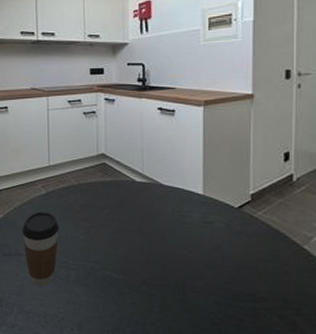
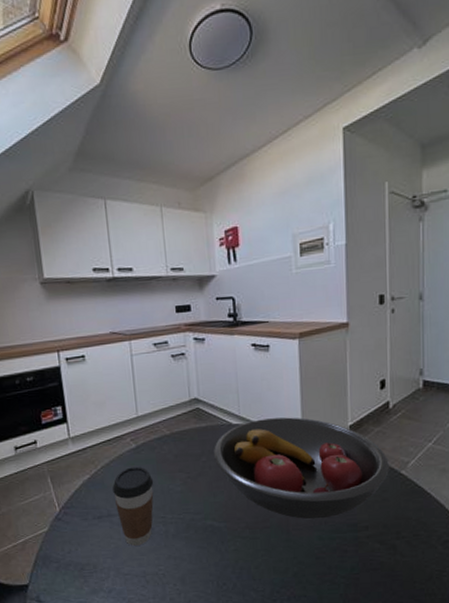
fruit bowl: none [117,179,291,285] -> present [214,417,389,520]

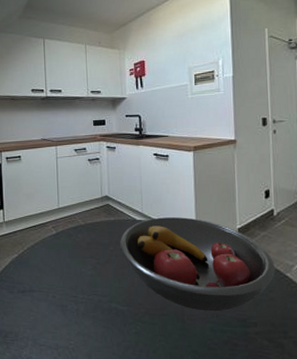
coffee cup: present [112,466,154,546] -> none [35,250,69,320]

